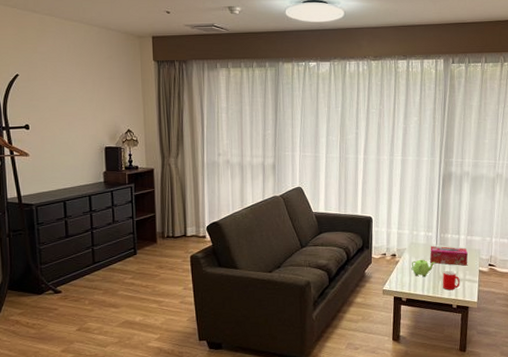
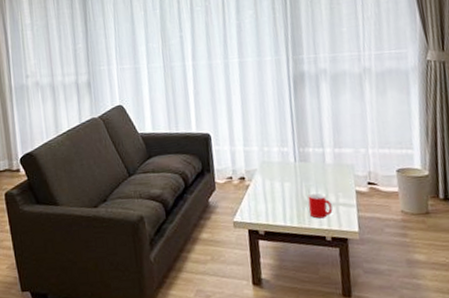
teapot: present [411,259,436,277] -> none [265,181,297,204]
tissue box: present [430,245,468,266] -> none [287,163,340,187]

